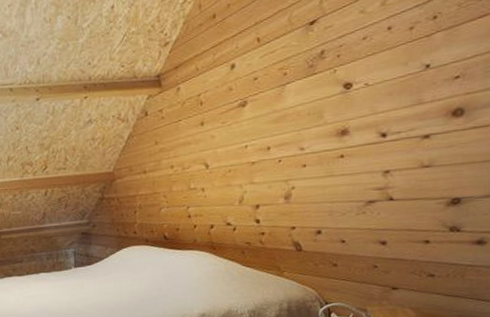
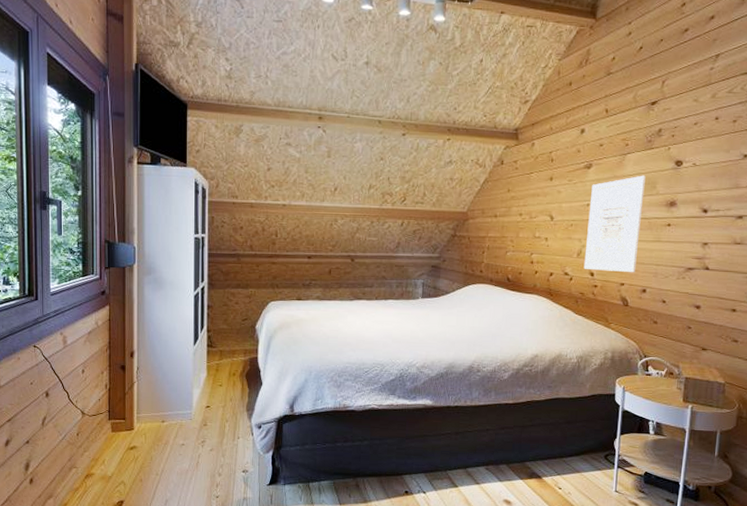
wall art: none [247,105,310,217] -> present [583,175,646,273]

